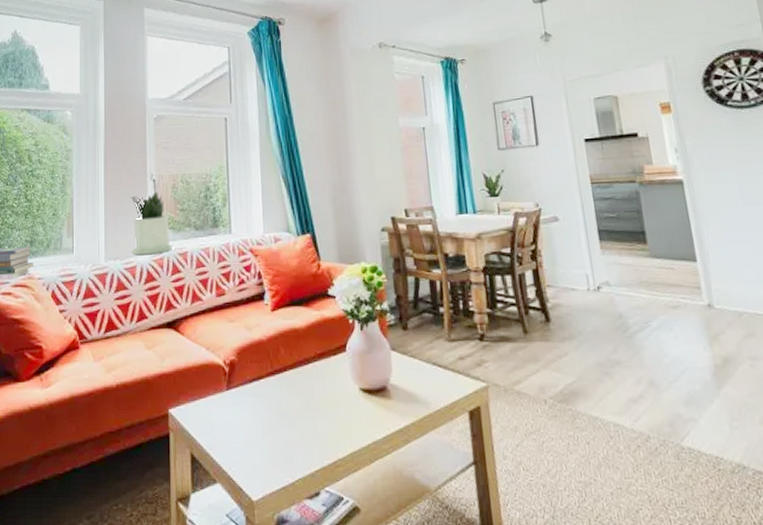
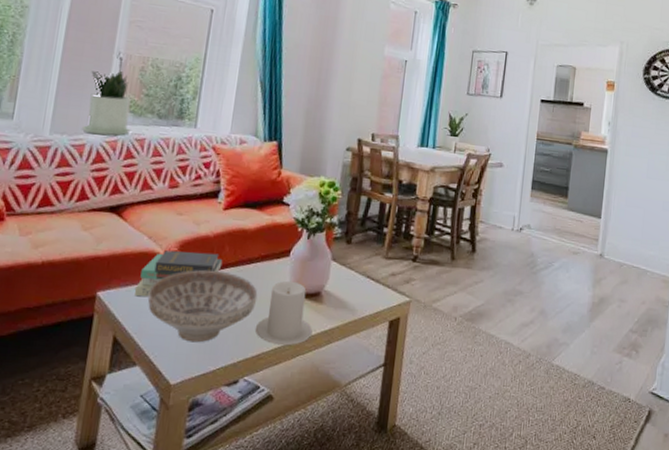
books: none [203,357,281,411] -> present [135,250,223,297]
decorative bowl: none [215,375,322,454] -> present [147,269,258,343]
candle: none [326,377,387,450] -> present [255,280,313,346]

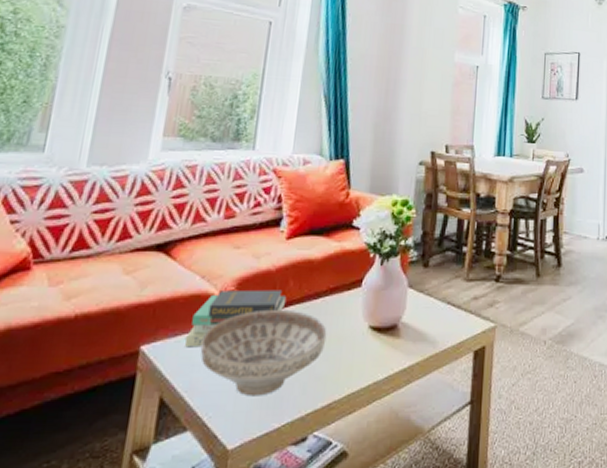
planter: present [82,70,131,136] -> none [125,91,181,164]
candle: present [255,280,313,346] -> none [324,314,390,391]

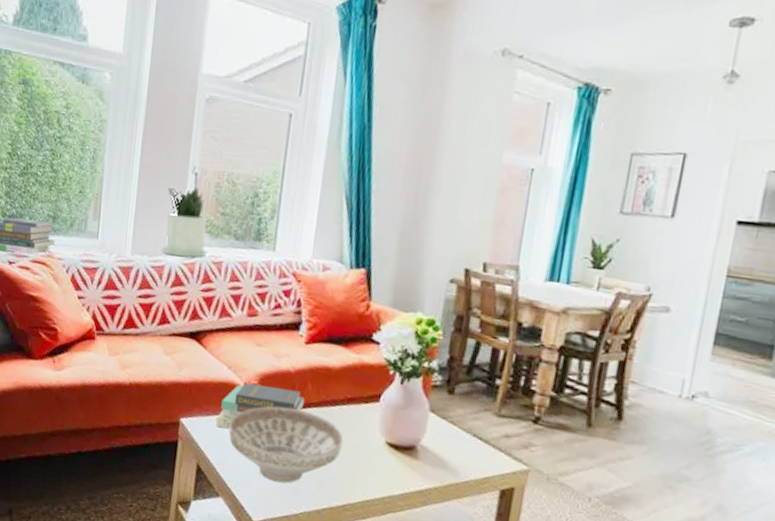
planter: none [125,91,181,164] -> present [161,186,208,258]

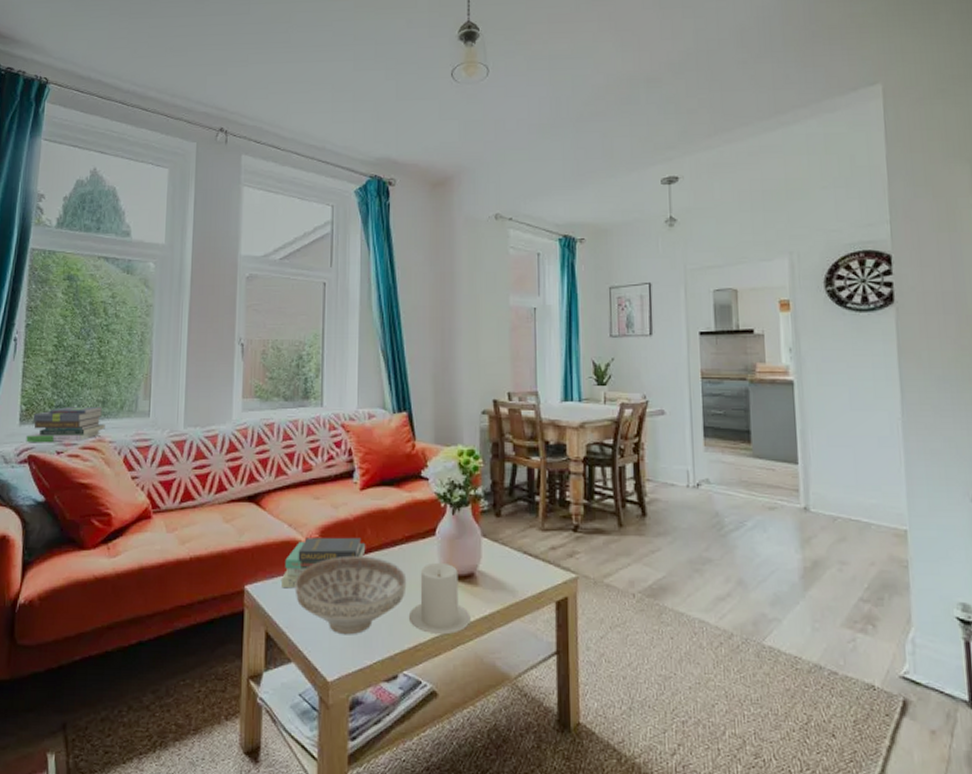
planter: present [161,186,208,258] -> none [214,356,259,424]
candle: none [340,428,406,501] -> present [408,562,471,635]

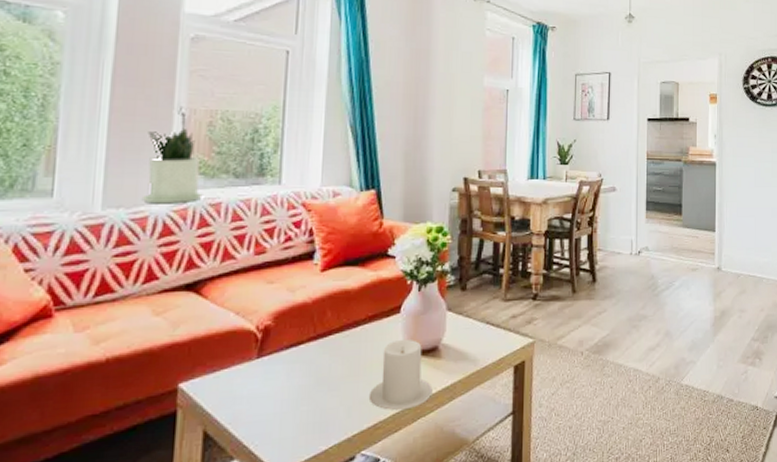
planter: none [214,356,259,424] -> present [143,127,203,204]
books: present [282,537,366,589] -> none [225,321,325,382]
decorative bowl: present [294,555,407,635] -> none [240,339,369,423]

